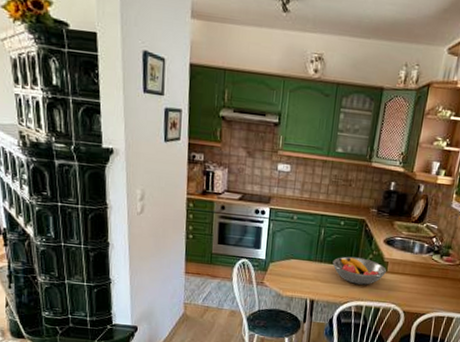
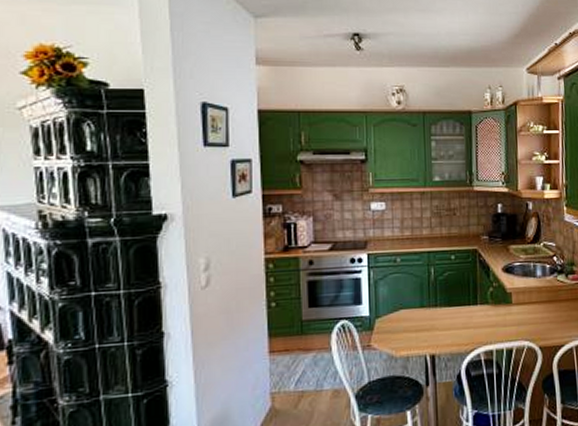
fruit bowl: present [332,256,386,285] -> none [449,293,511,326]

